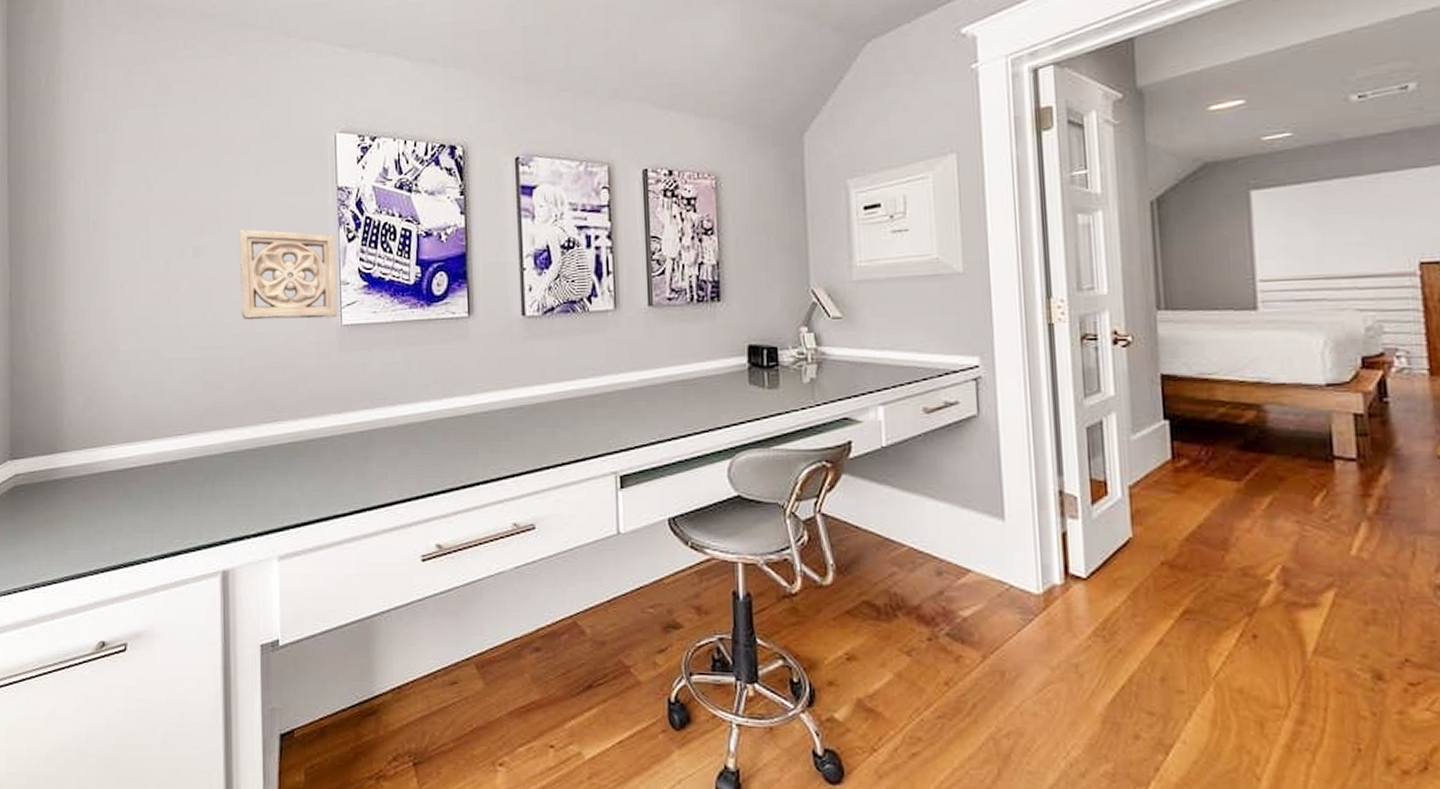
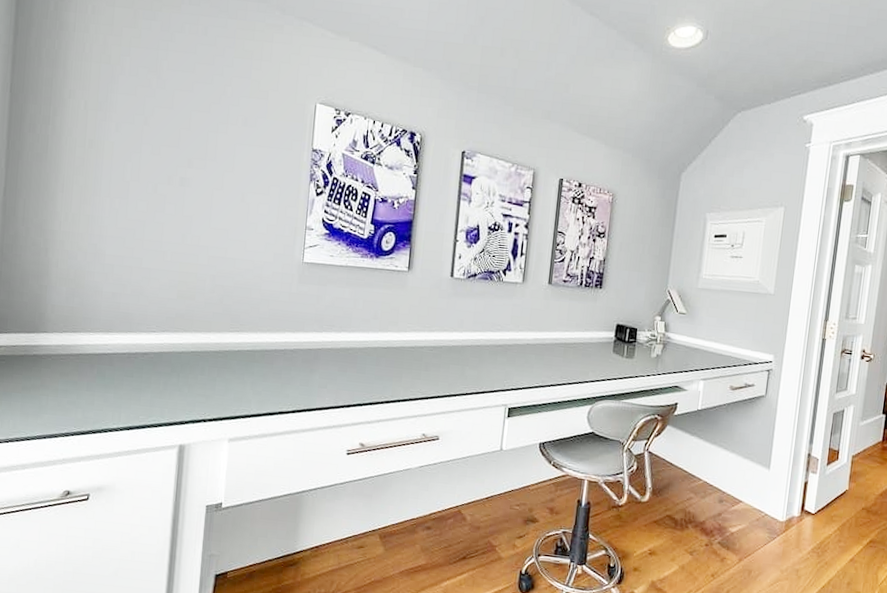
wall ornament: present [238,229,338,320] -> none [217,170,305,255]

